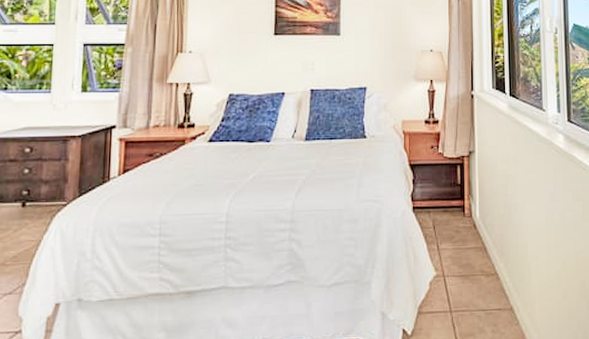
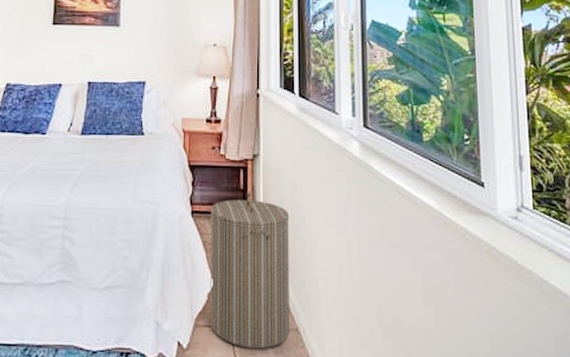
laundry hamper: none [431,185,505,330] -> present [210,191,290,349]

